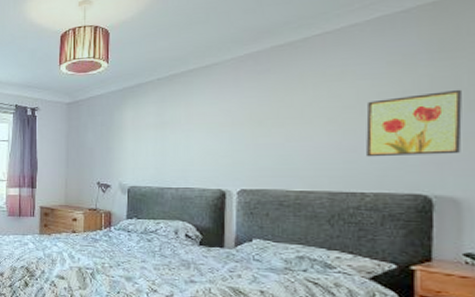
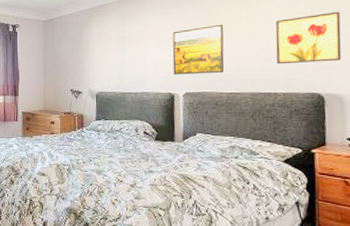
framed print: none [225,106,295,168] -> present [172,24,225,75]

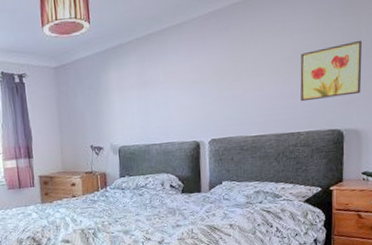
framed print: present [172,24,225,75] -> none [197,60,250,121]

